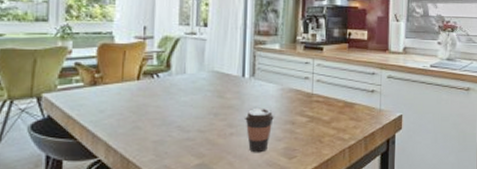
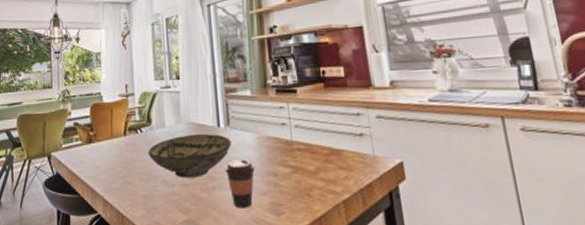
bowl: none [163,82,254,125] -> present [148,133,232,178]

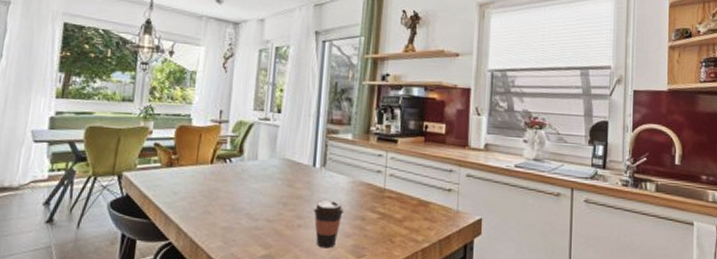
bowl: present [148,133,232,178] -> none [234,170,325,214]

